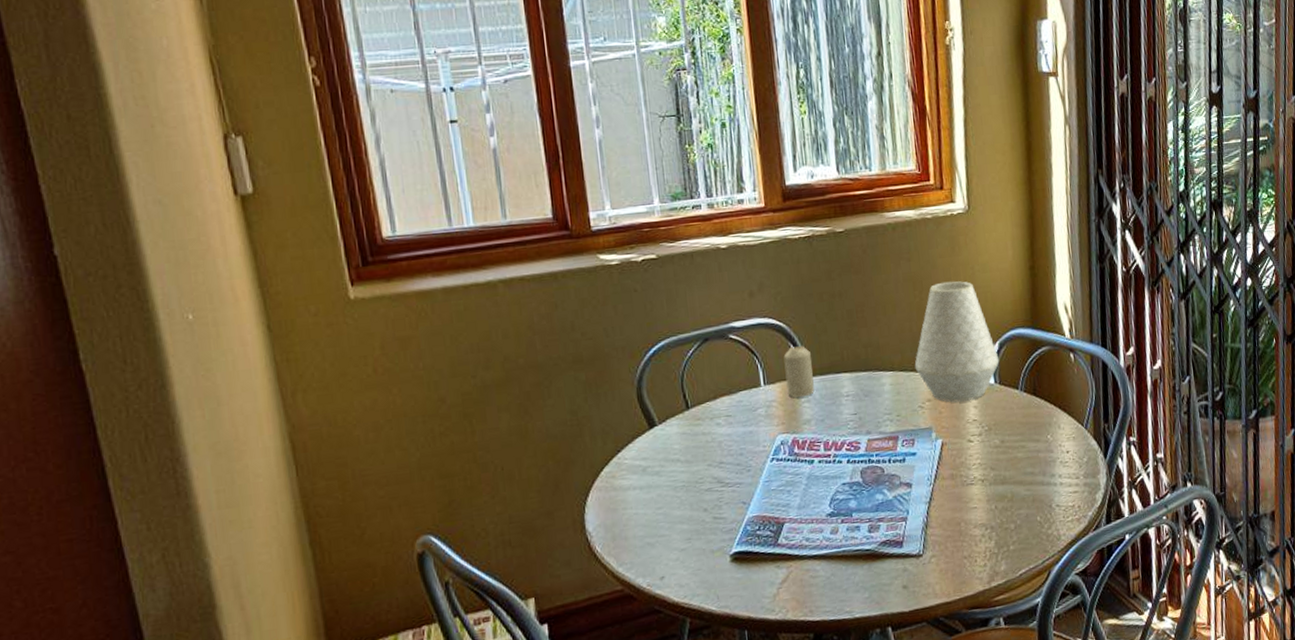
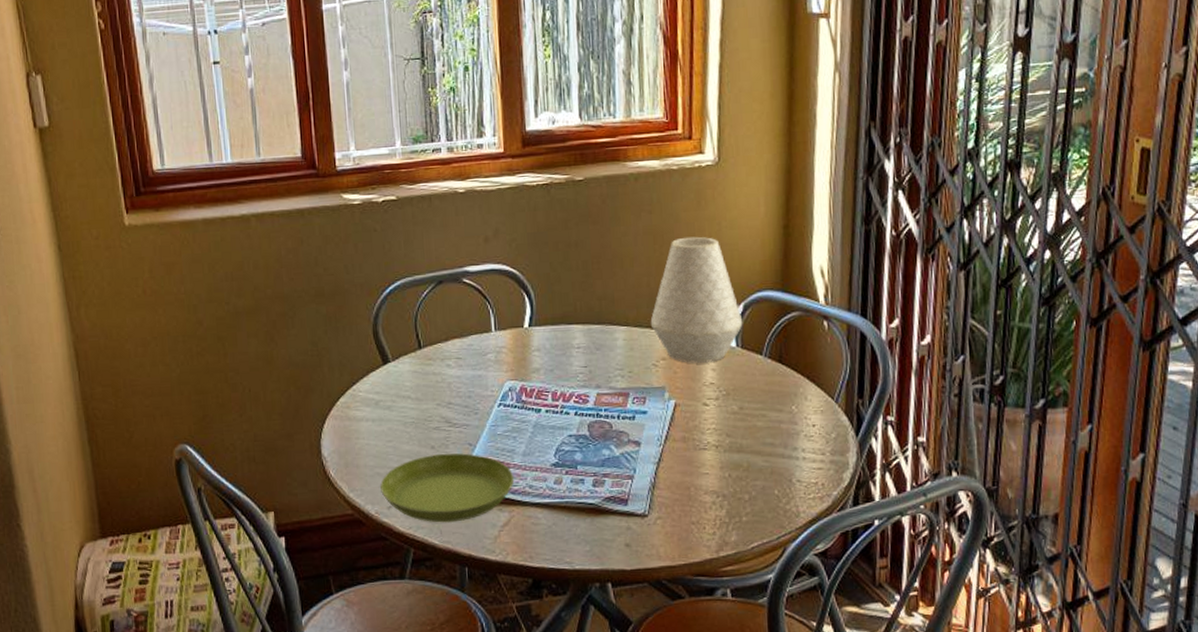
saucer: none [651,512,791,589] -> present [380,453,515,523]
candle: present [783,346,815,398] -> none [515,294,545,346]

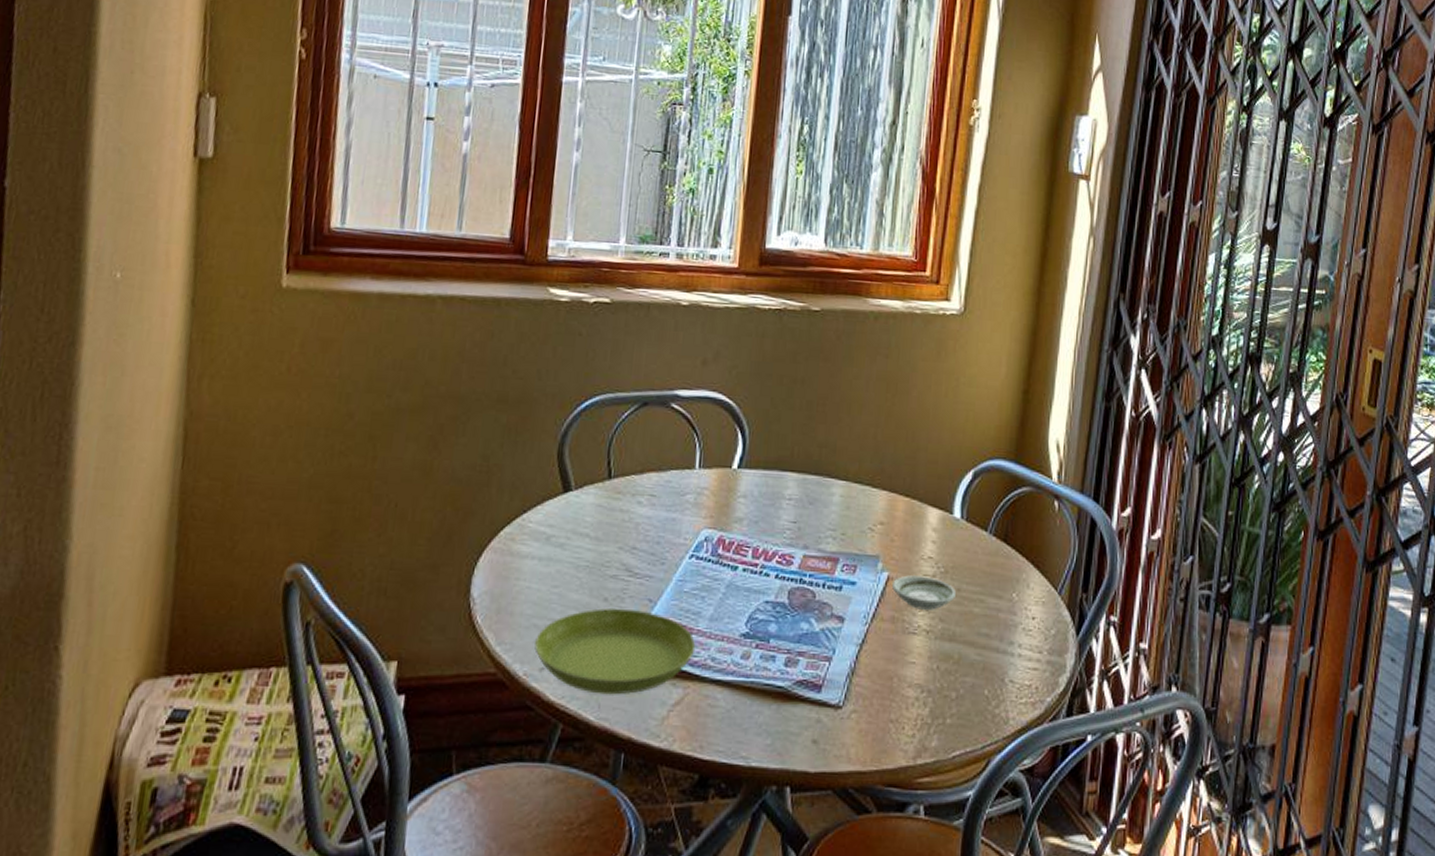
vase: present [650,236,743,363] -> none [872,389,971,533]
saucer: none [680,400,739,429] -> present [892,575,956,610]

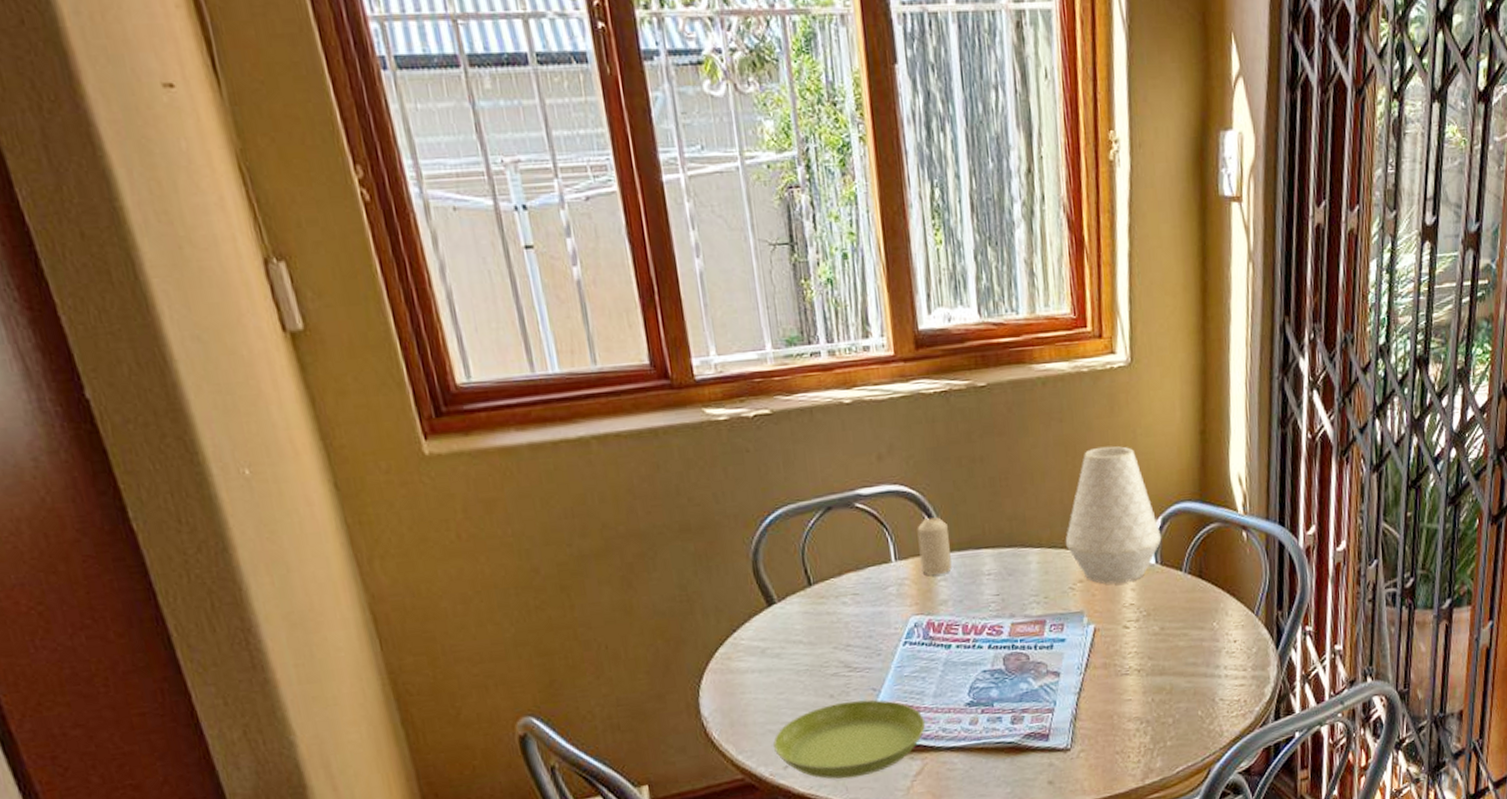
candle: none [723,430,759,491] -> present [917,517,952,576]
vase: none [872,389,971,533] -> present [1065,446,1162,584]
saucer: present [892,575,956,610] -> none [1100,621,1160,653]

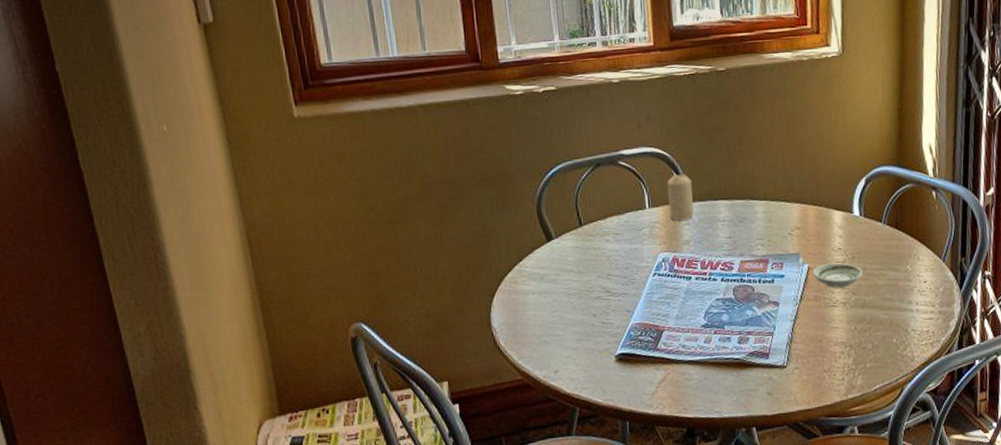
saucer: present [773,699,926,780] -> none [547,319,669,383]
vase: present [1065,446,1162,584] -> none [786,119,865,231]
saucer: none [1100,621,1160,653] -> present [813,263,863,288]

